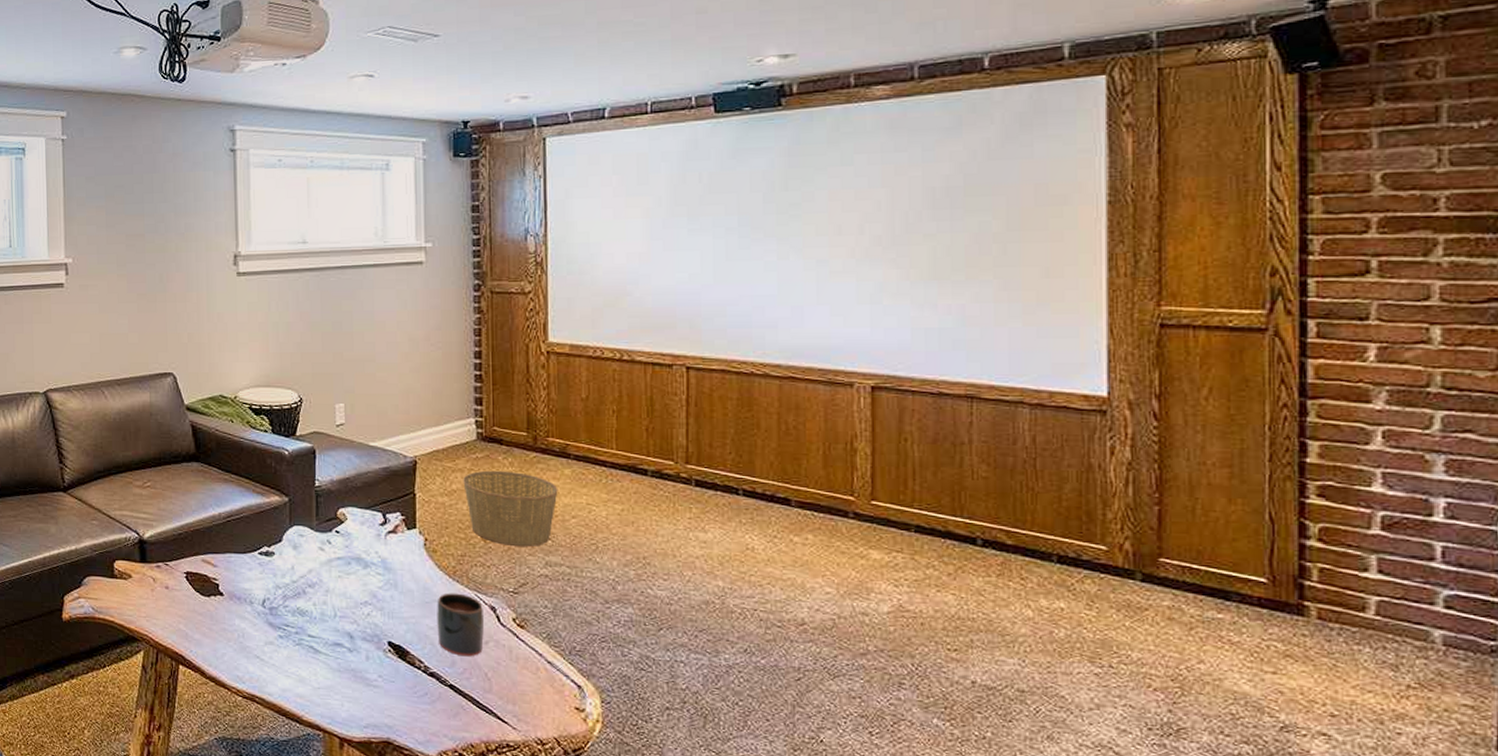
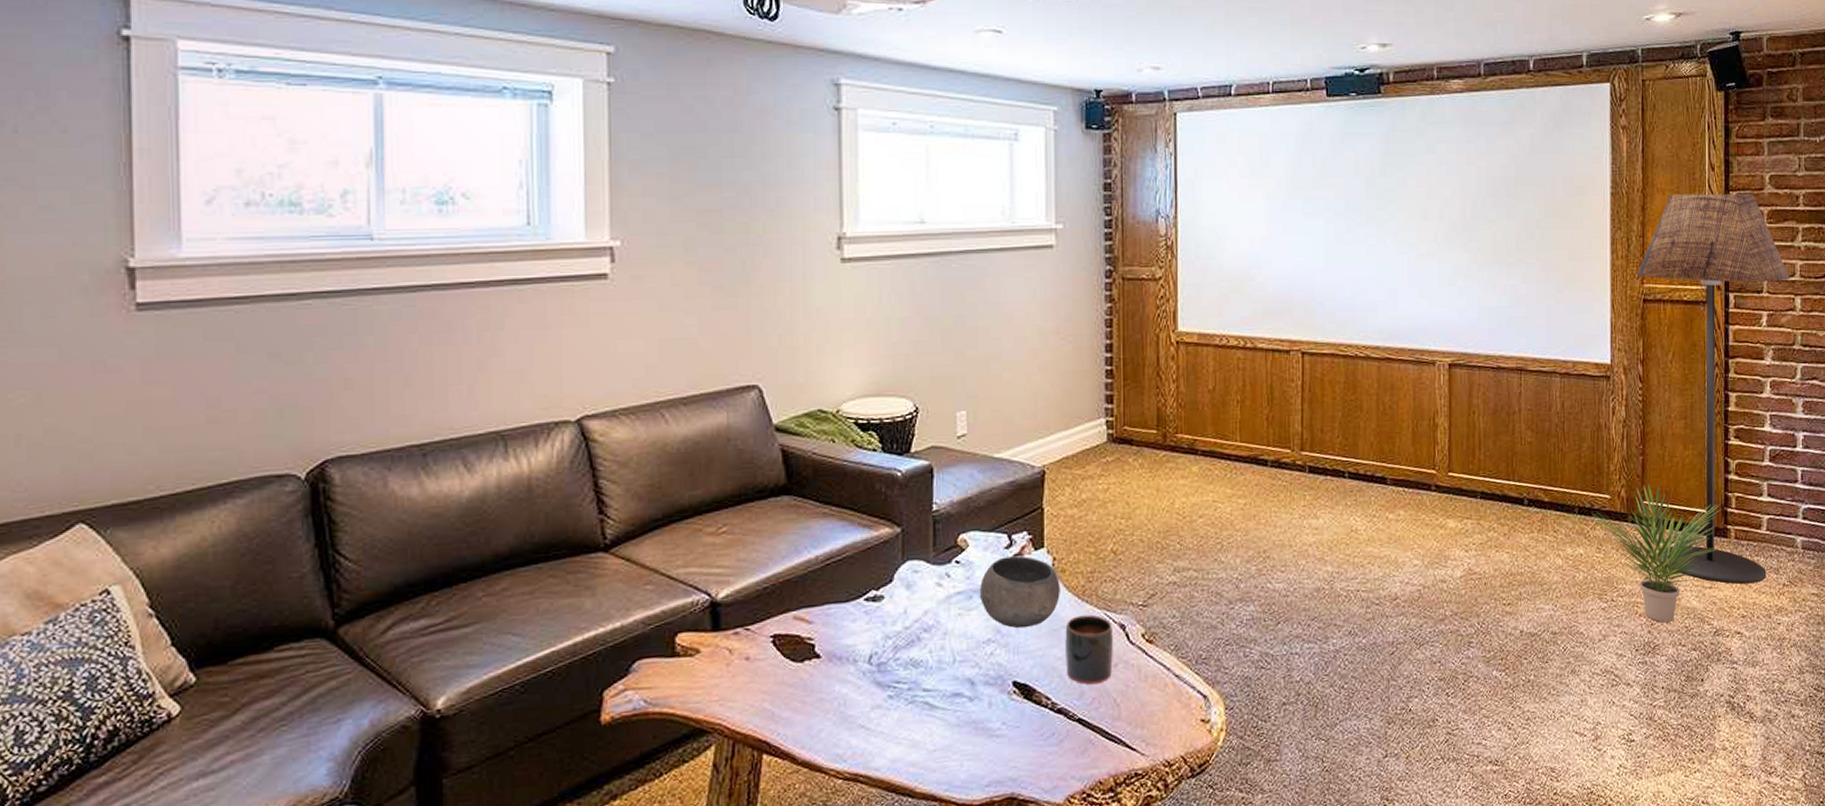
bowl: none [357,532,432,597] -> present [979,555,1060,629]
basket: present [463,470,558,547] -> none [1093,473,1186,555]
potted plant: none [1078,538,1293,704] -> present [1591,483,1721,623]
floor lamp: none [1149,196,1421,678] -> present [1637,193,1790,584]

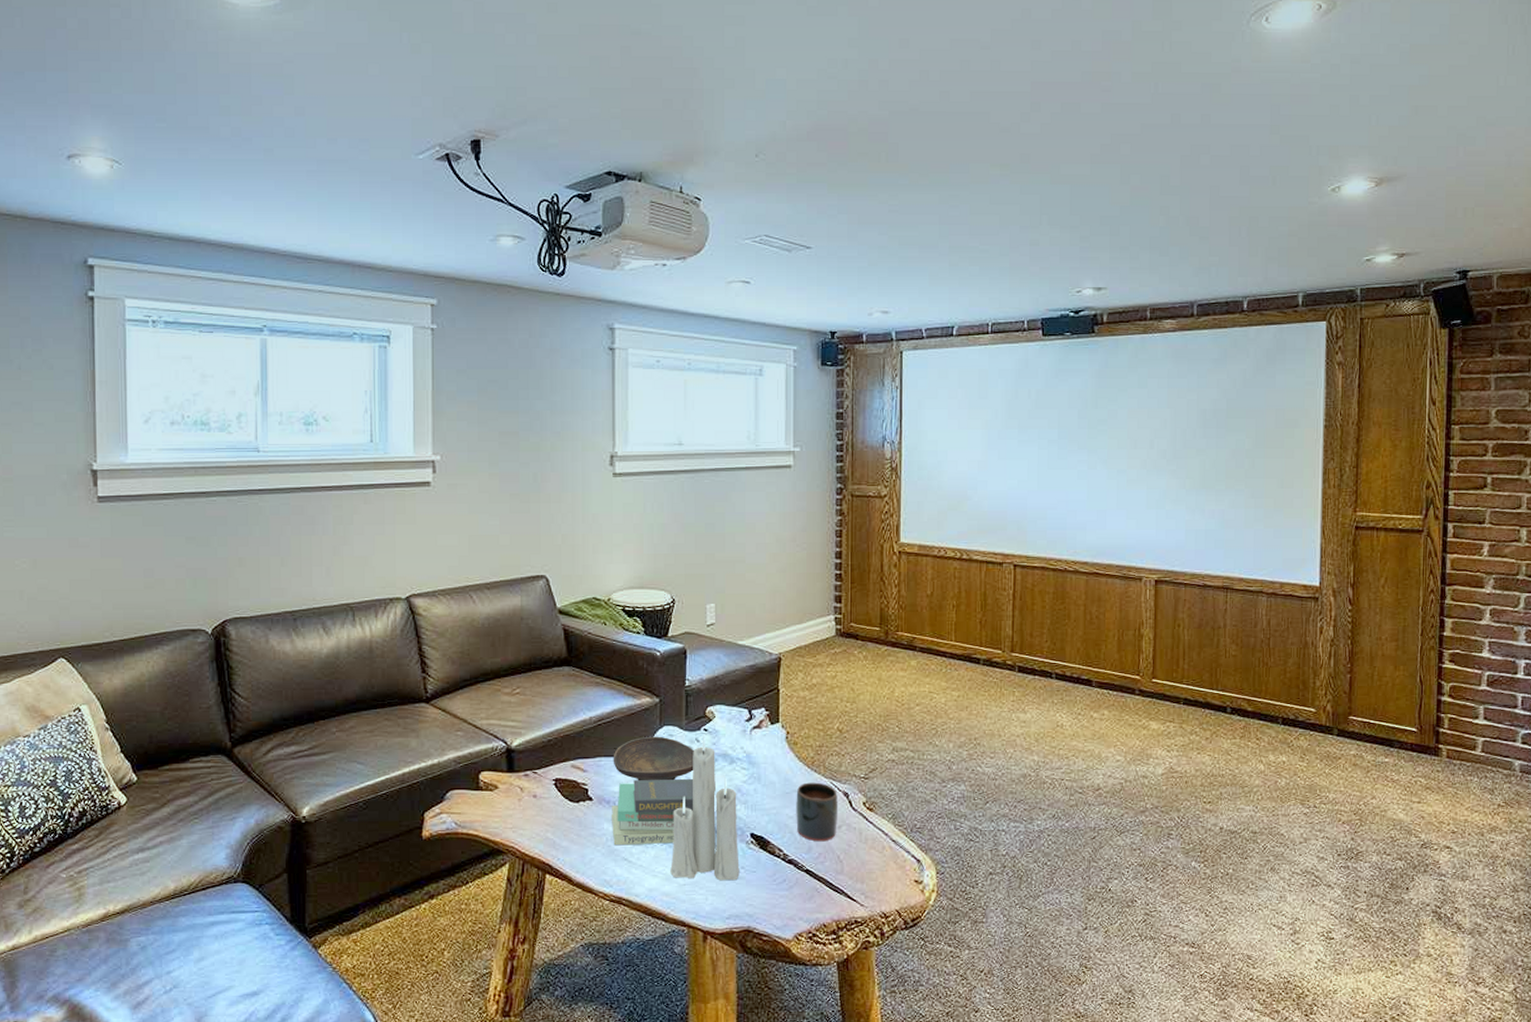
books: none [844,622,945,711] -> present [612,779,694,846]
decorative bowl: none [845,573,944,630] -> present [613,736,694,781]
candle: none [917,567,1001,744] -> present [670,734,740,881]
bowl: present [979,555,1060,629] -> none [723,728,792,789]
potted plant: present [1591,483,1721,623] -> none [1295,700,1433,831]
floor lamp: present [1637,193,1790,584] -> none [1349,427,1516,802]

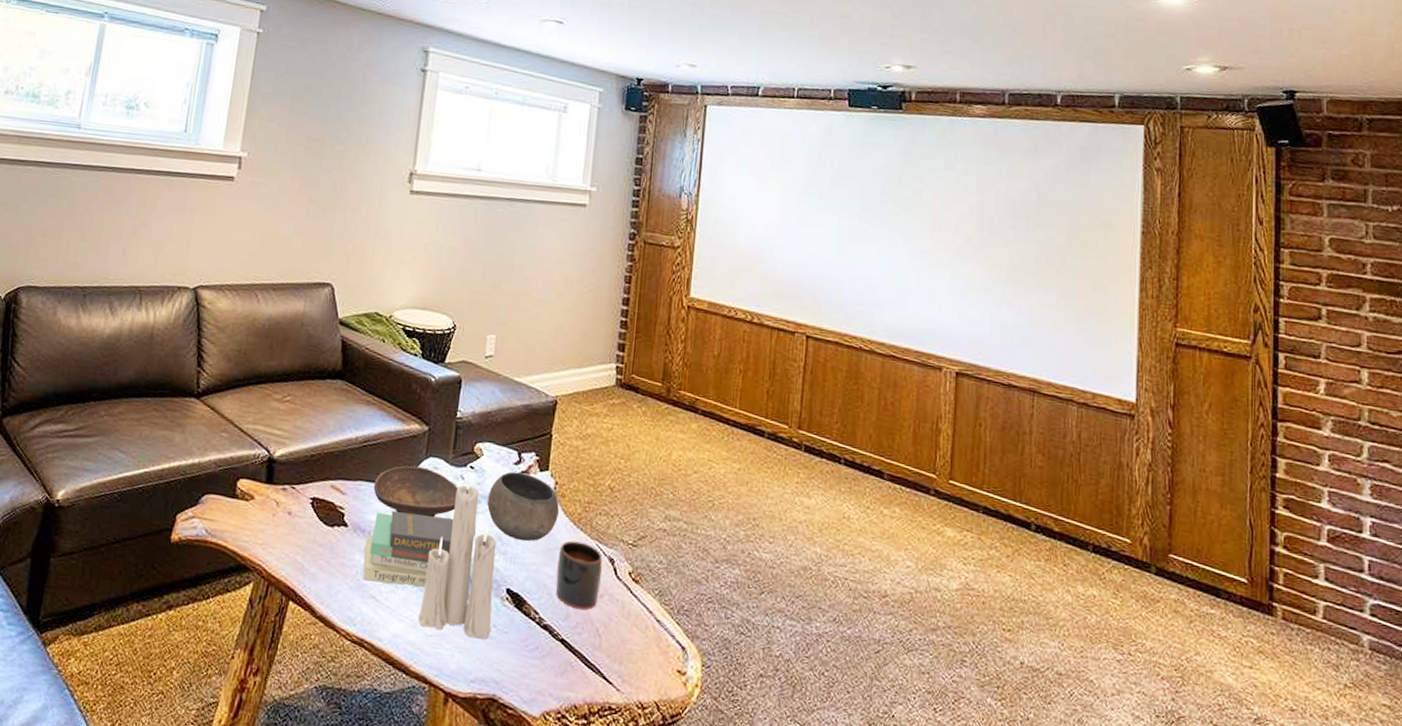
bowl: none [723,728,792,789] -> present [486,471,559,542]

